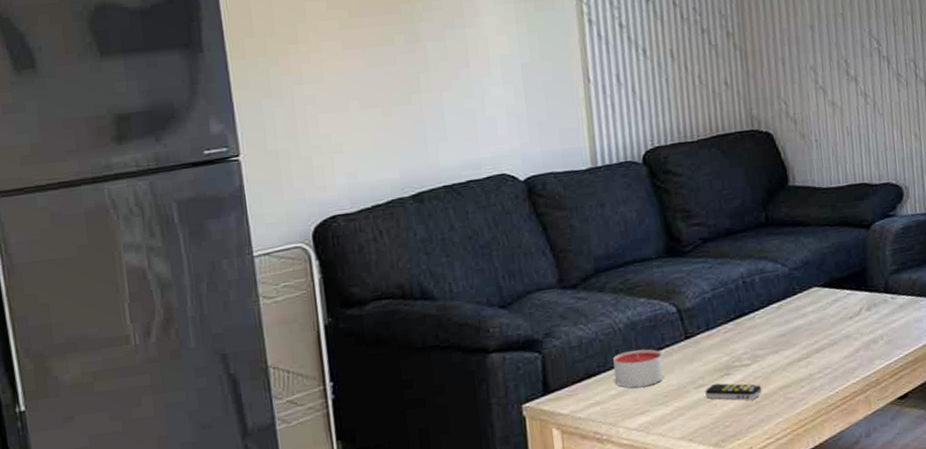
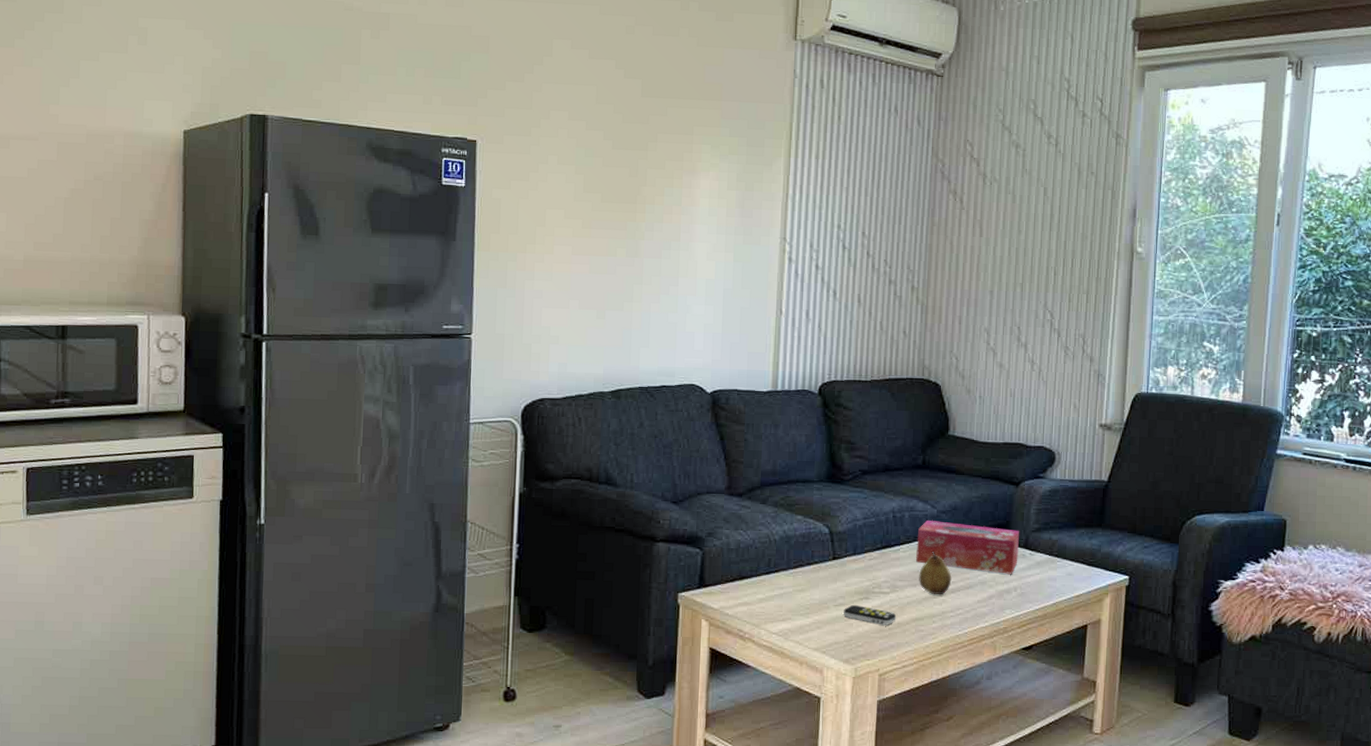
candle: present [613,349,664,388] -> none [763,562,810,596]
tissue box: none [771,275,881,327] -> present [916,520,1019,574]
fruit: none [779,312,815,358] -> present [919,551,952,594]

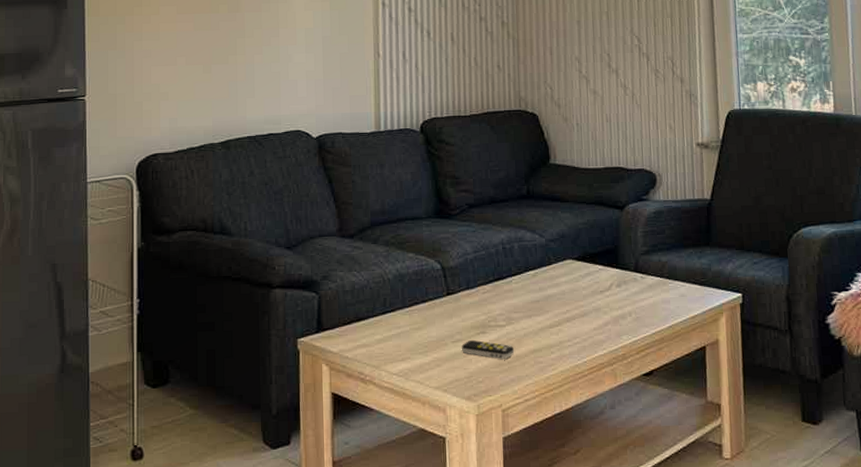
tissue box: present [916,520,1019,574] -> none [528,250,630,299]
fruit: present [919,551,952,594] -> none [533,280,566,324]

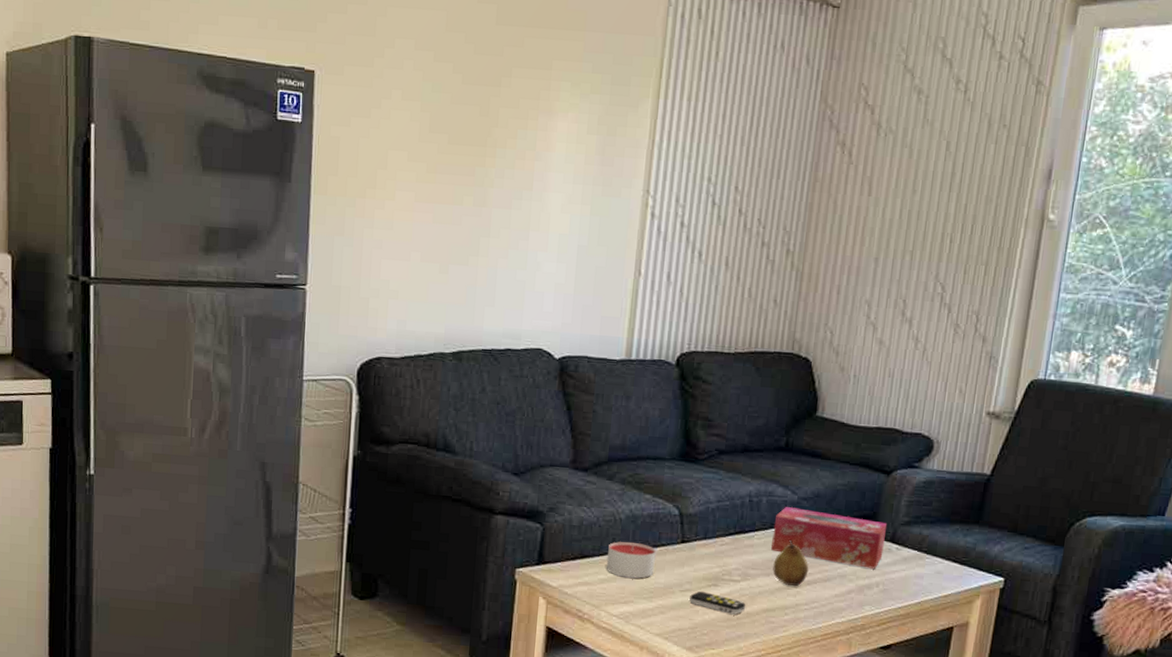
candle: none [380,300,426,335] -> present [606,541,656,579]
tissue box: none [528,250,630,299] -> present [771,507,887,569]
fruit: none [533,280,566,324] -> present [773,539,809,586]

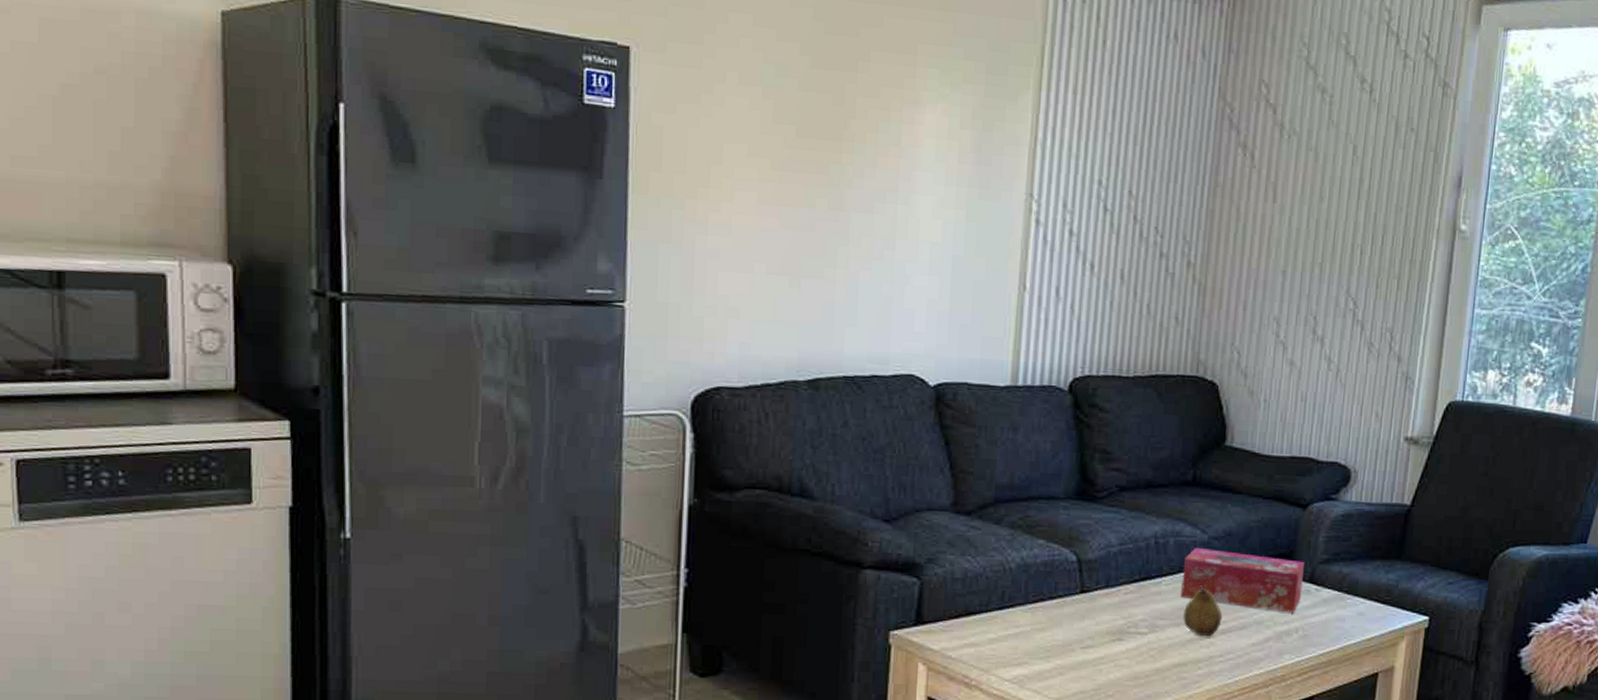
candle: present [606,541,656,579] -> none [995,595,1052,636]
remote control: present [689,591,746,615] -> none [1091,648,1155,672]

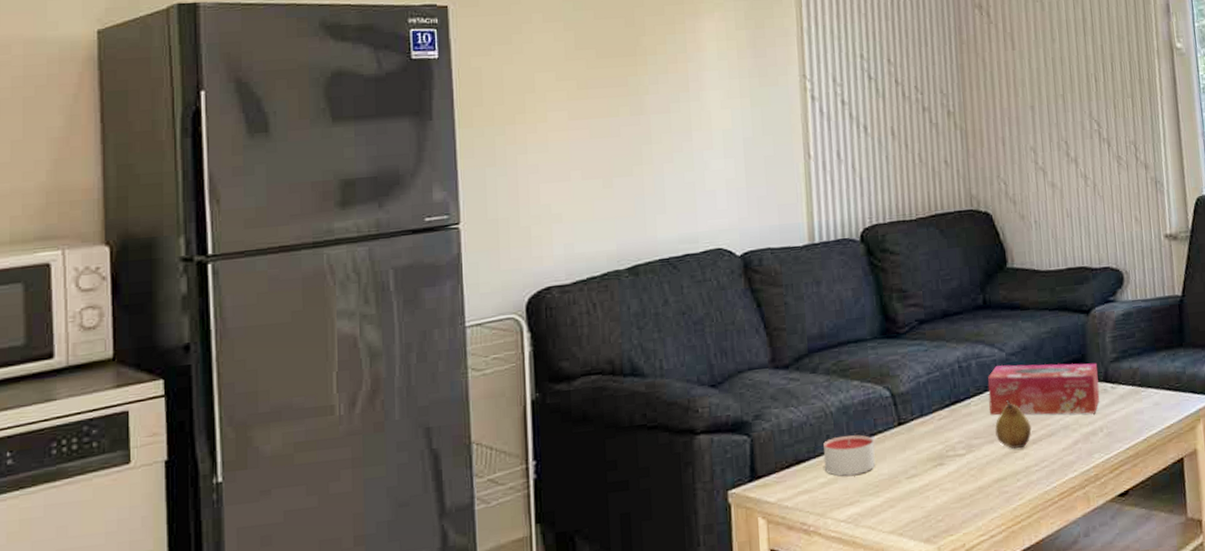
candle: none [995,595,1052,636] -> present [823,435,876,476]

